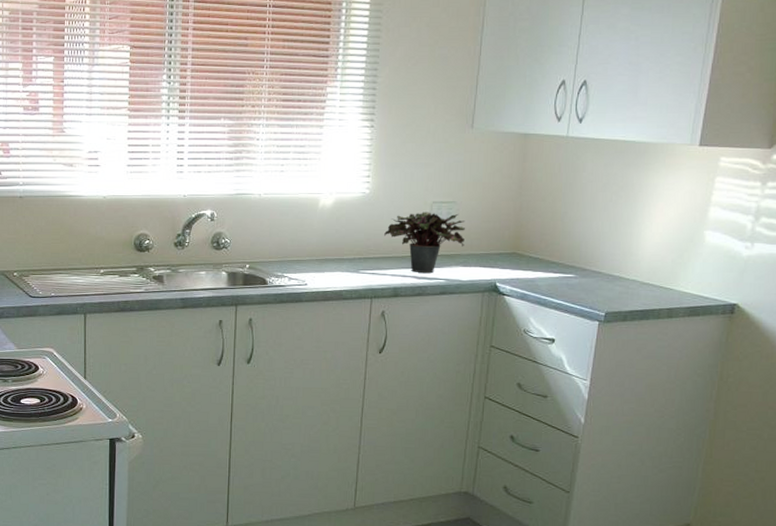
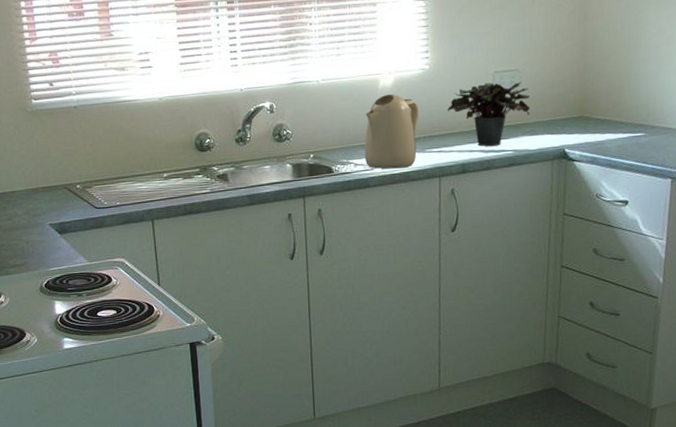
kettle: none [299,213,356,286] -> present [364,94,419,169]

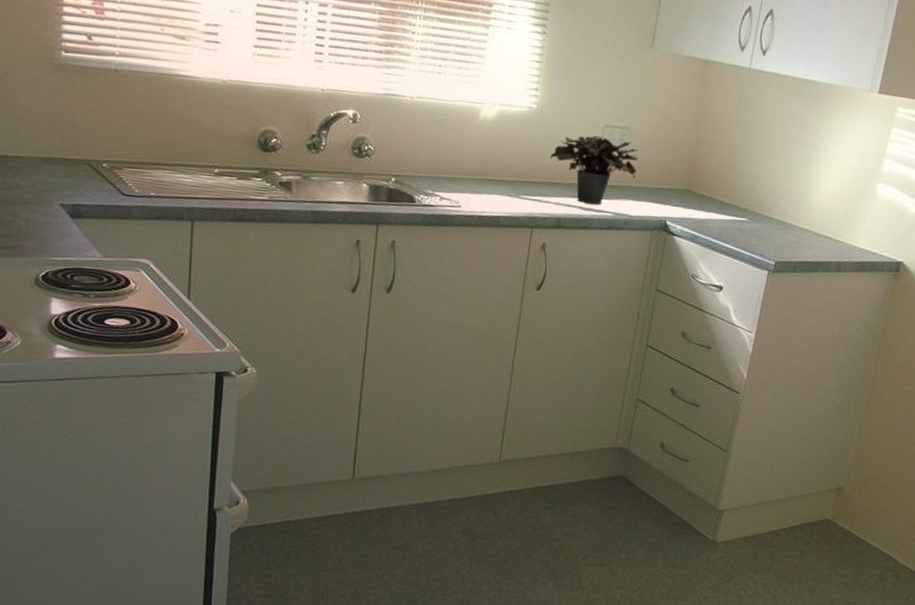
kettle: present [364,94,419,169] -> none [452,127,519,211]

